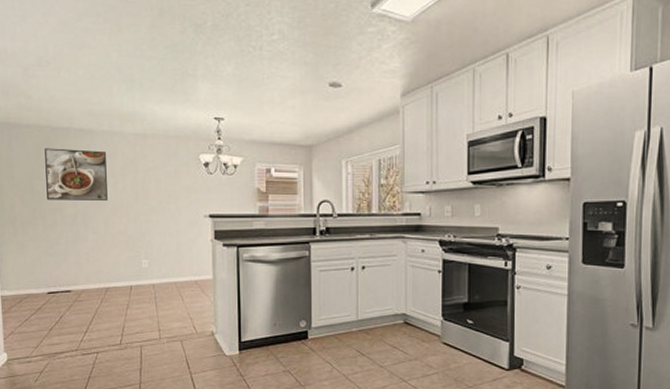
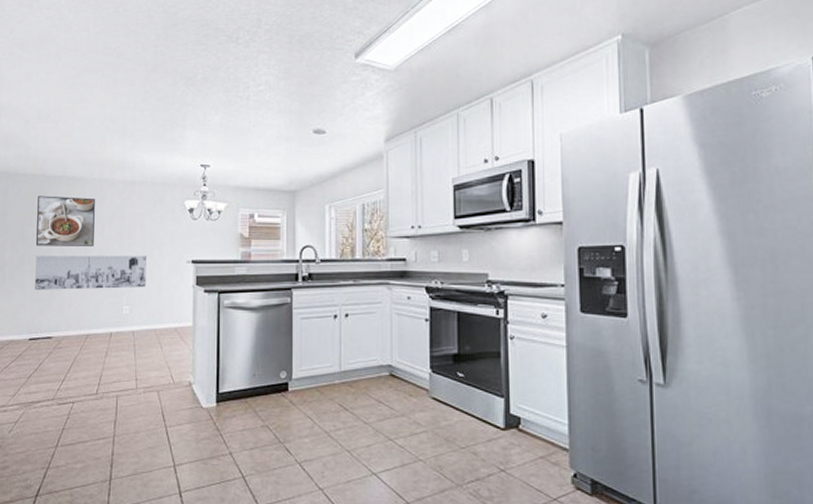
wall art: none [48,210,164,244] -> present [35,255,146,290]

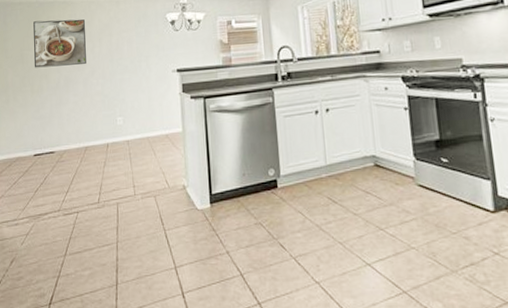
wall art: present [35,255,146,290] -> none [35,68,136,109]

